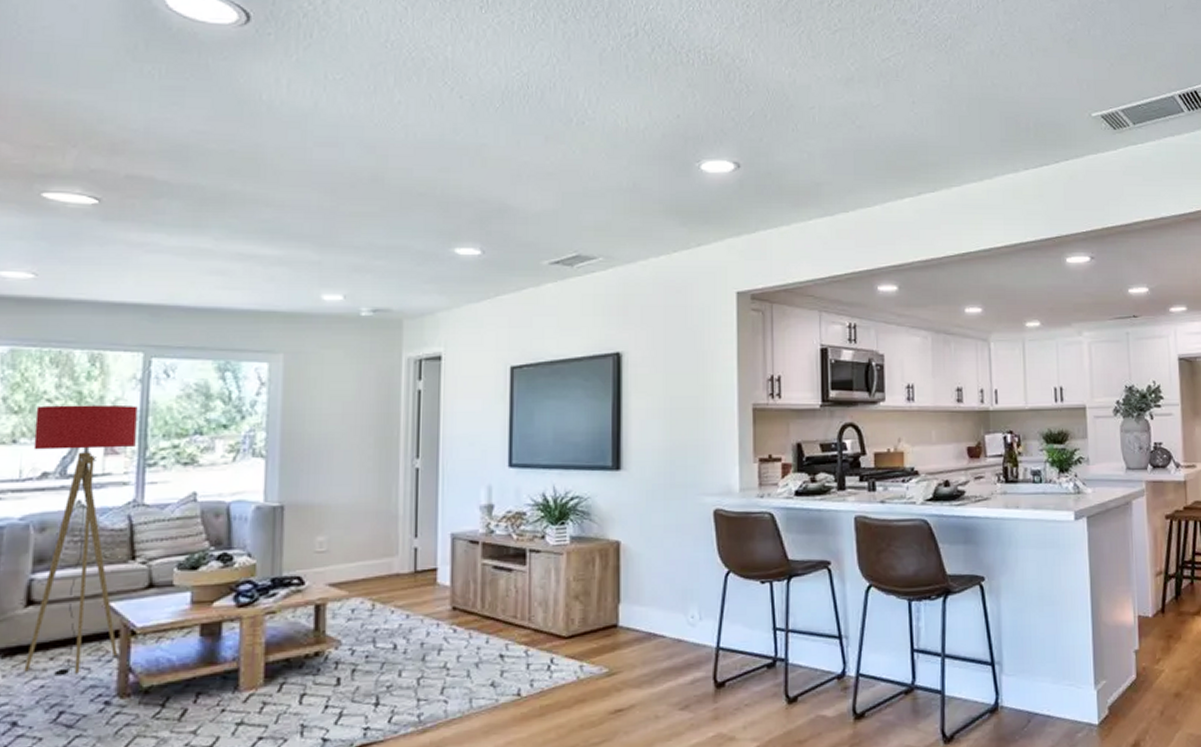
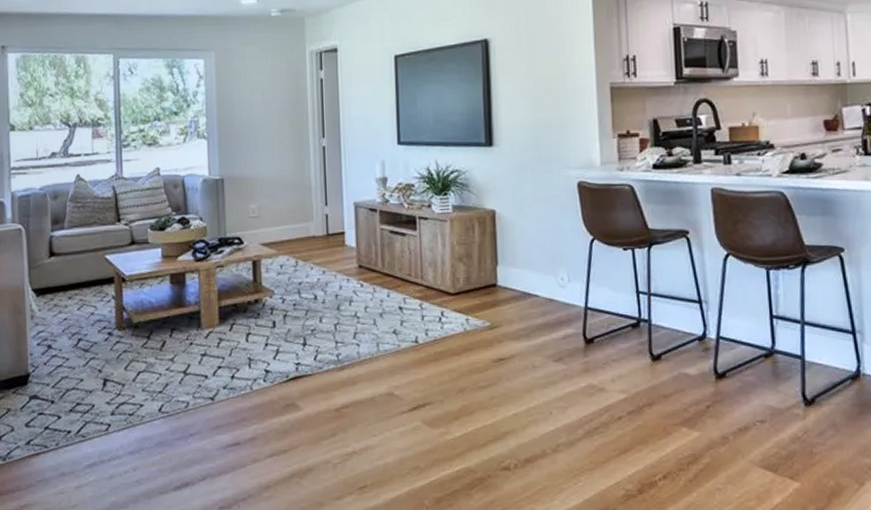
floor lamp: present [24,404,138,675] -> none [43,97,115,311]

